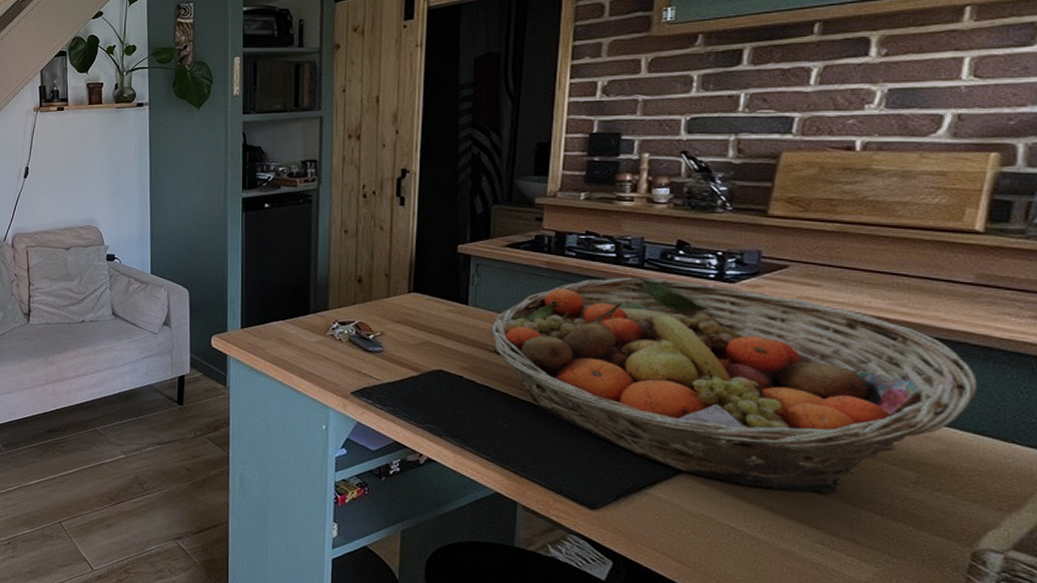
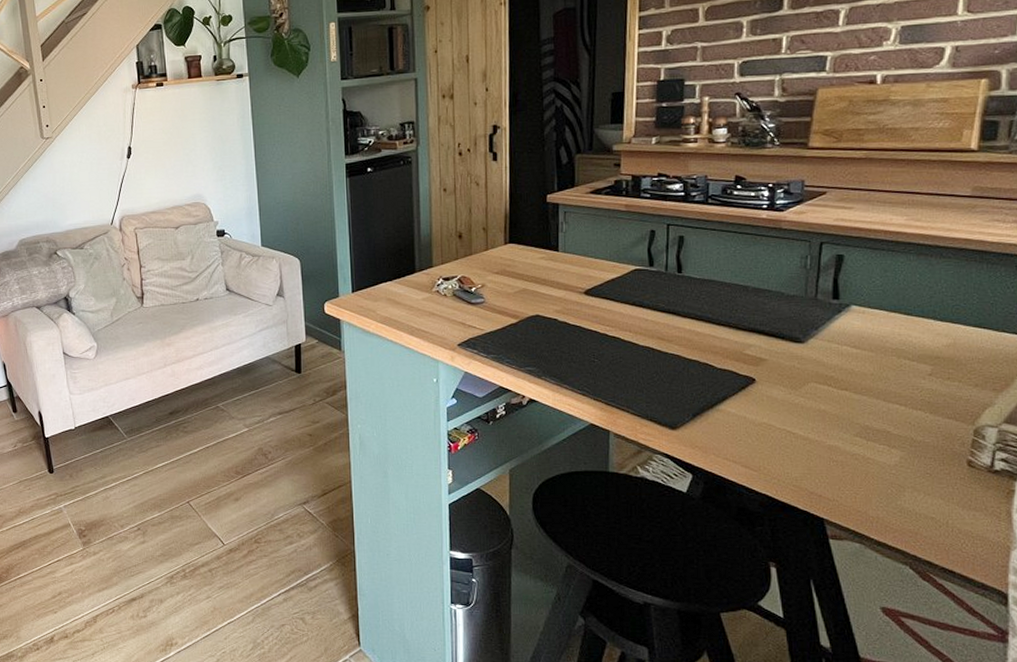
fruit basket: present [490,277,979,495] -> none [578,212,976,393]

